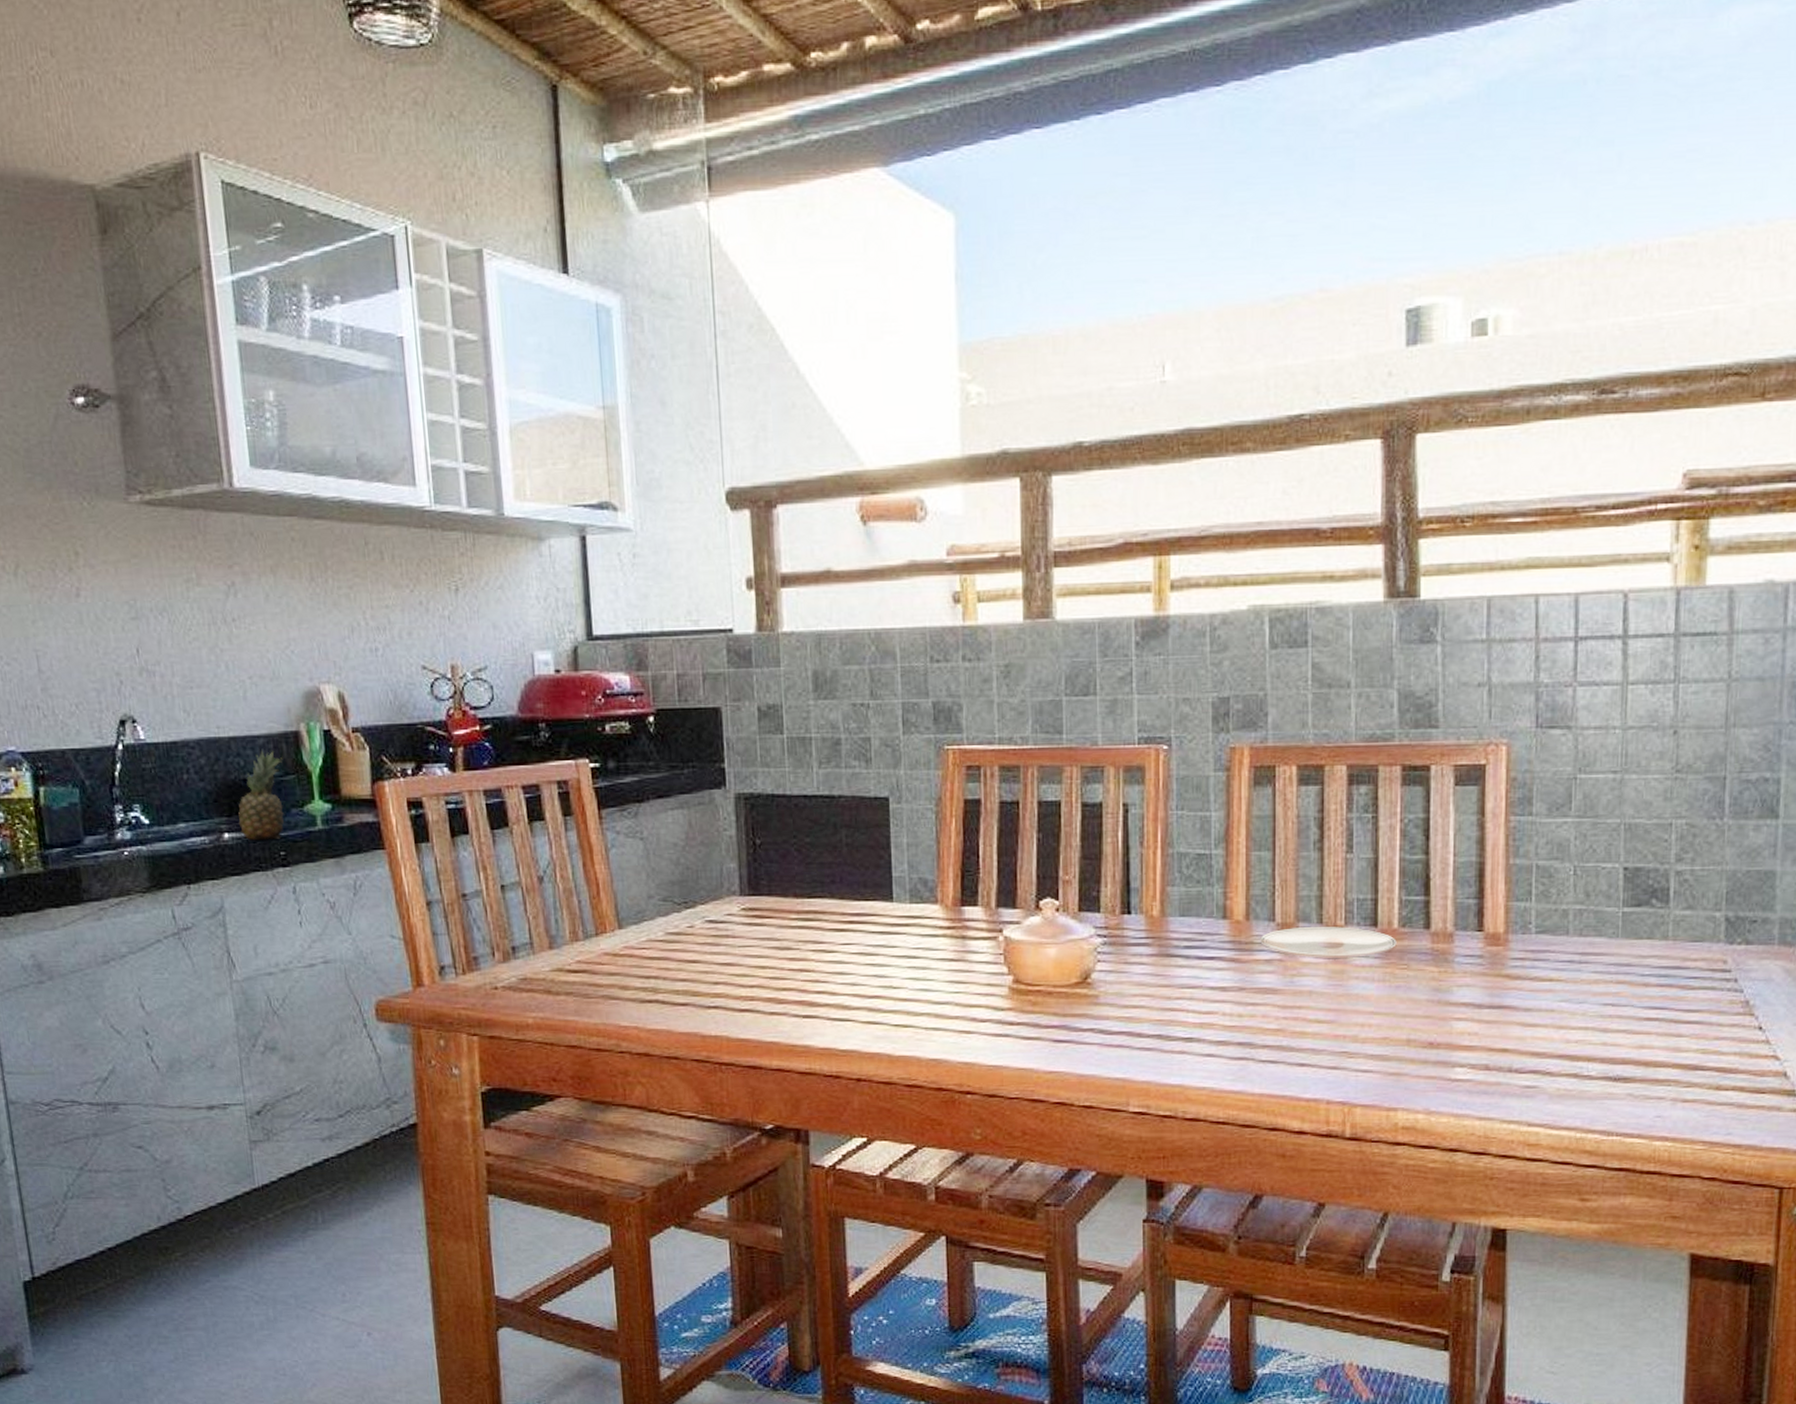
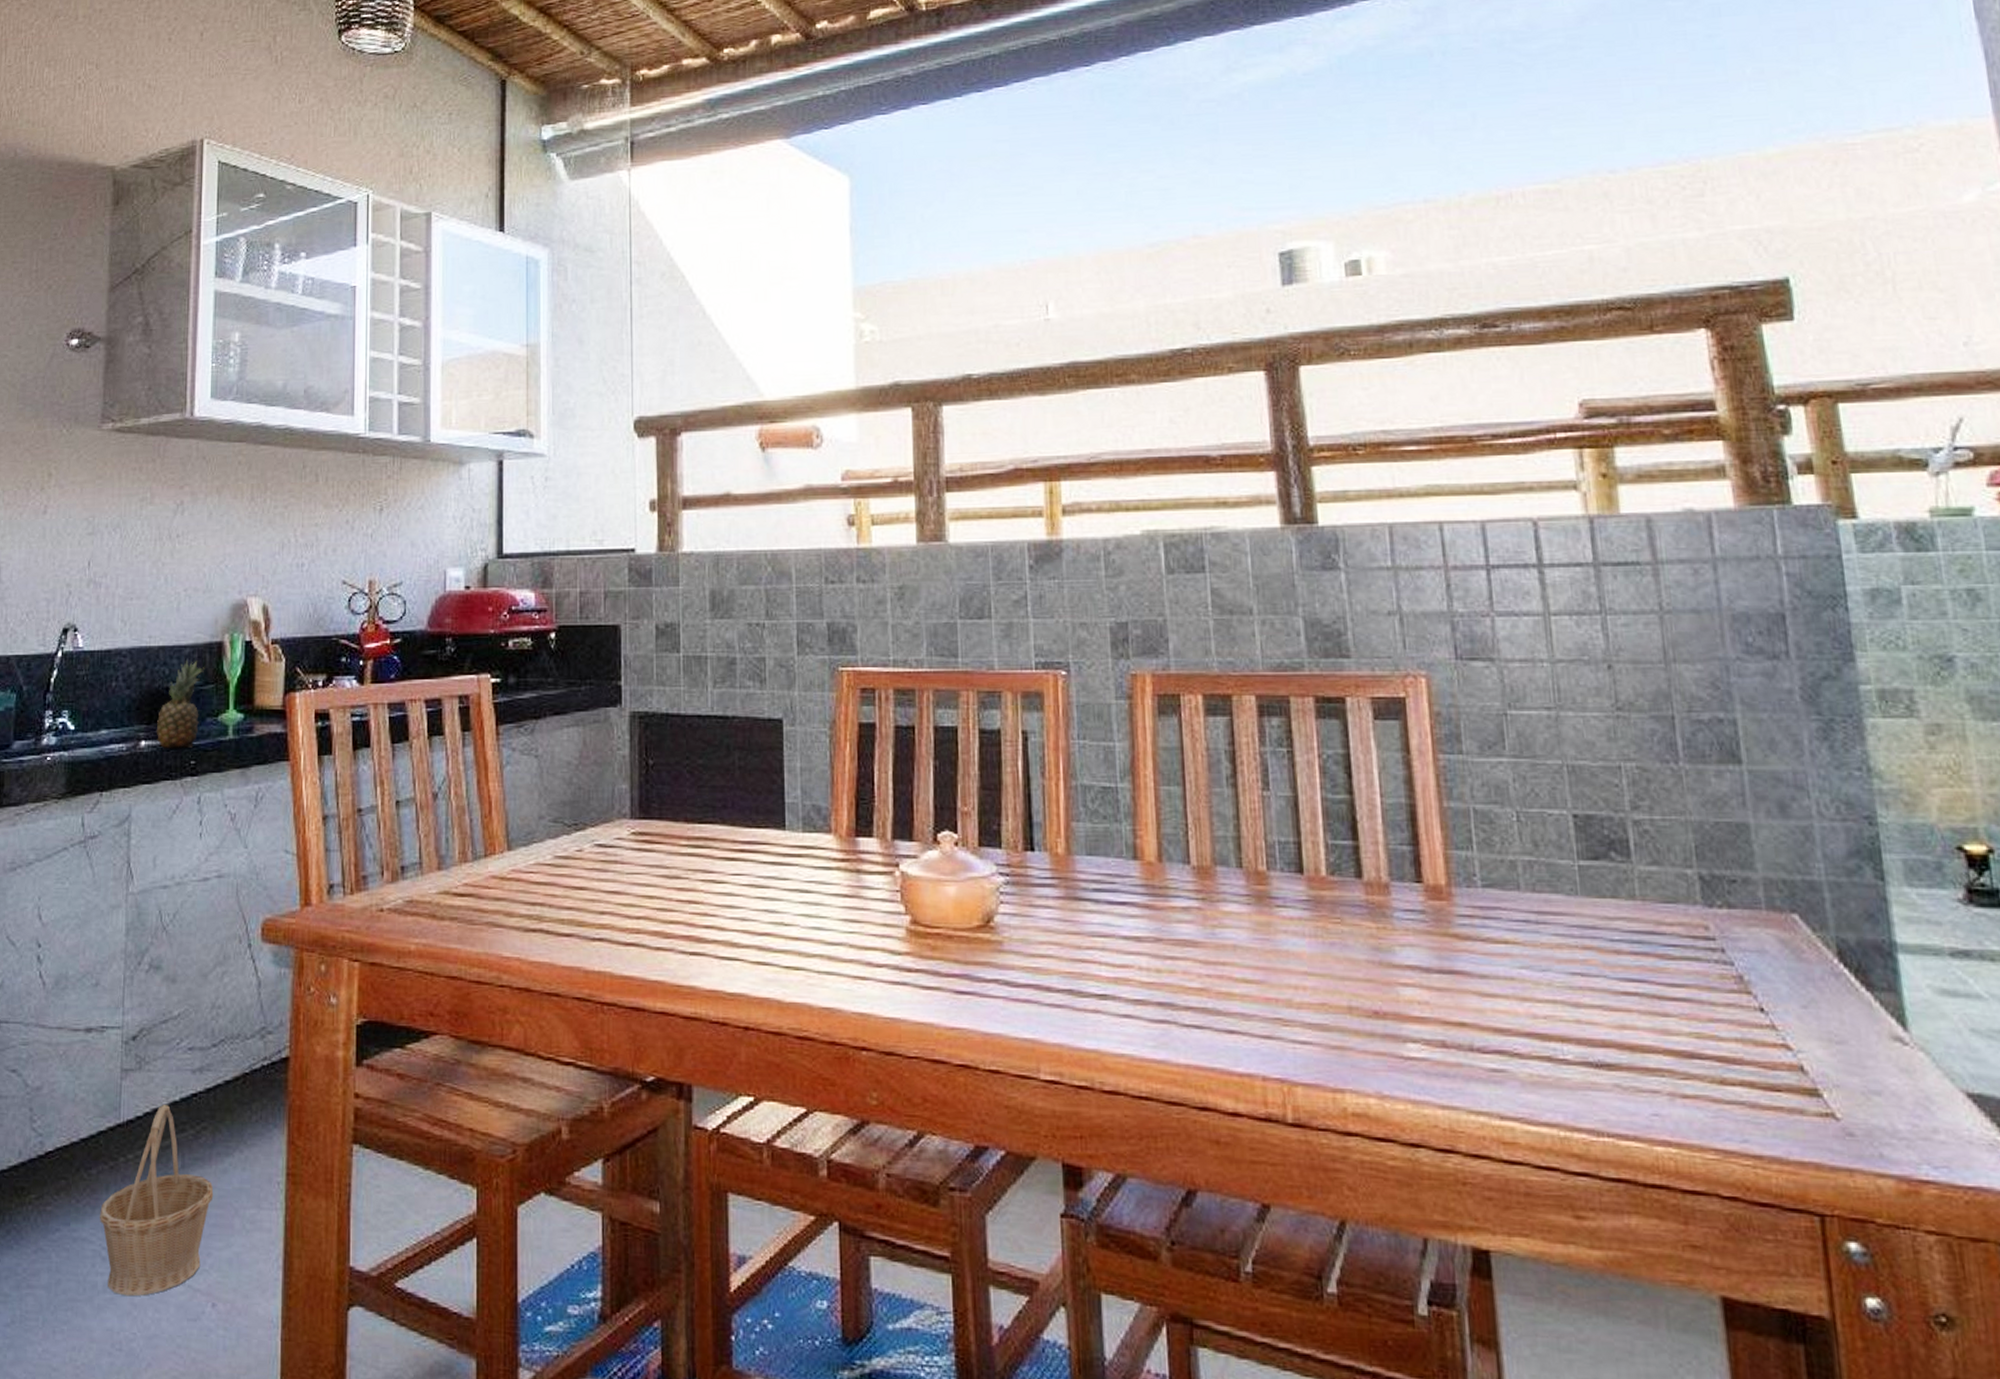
basket: none [247,1170,357,1332] -> present [100,1105,214,1297]
plate: present [1260,927,1397,960] -> none [1175,872,1326,910]

